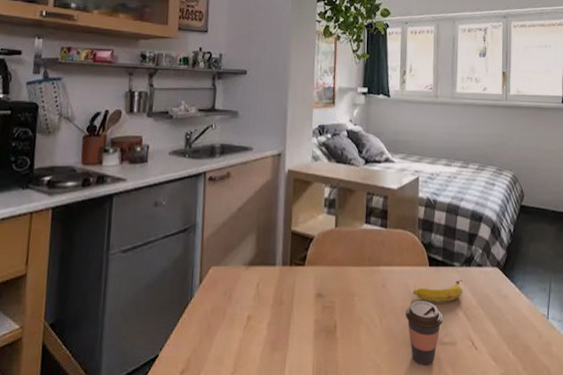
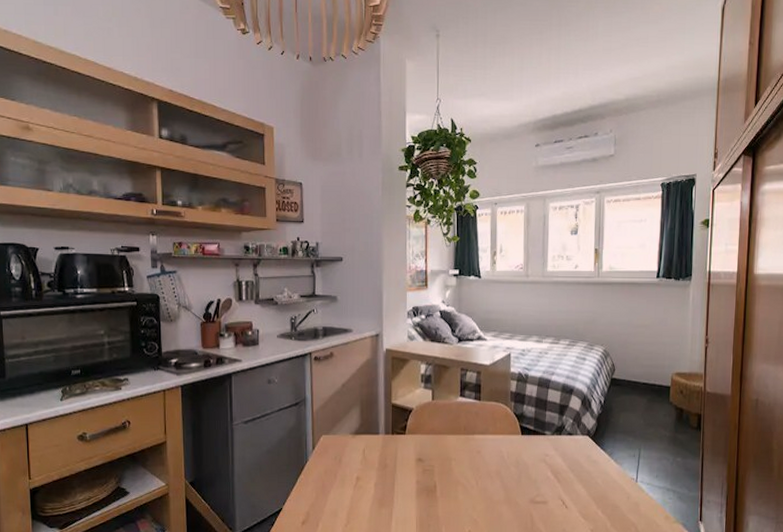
coffee cup: present [405,301,444,365] -> none [499,465,535,521]
banana: present [413,279,463,302] -> none [506,446,554,466]

